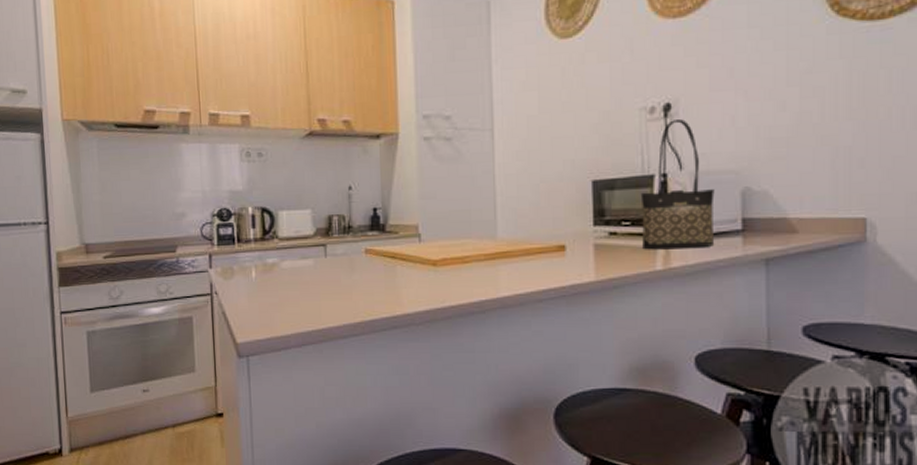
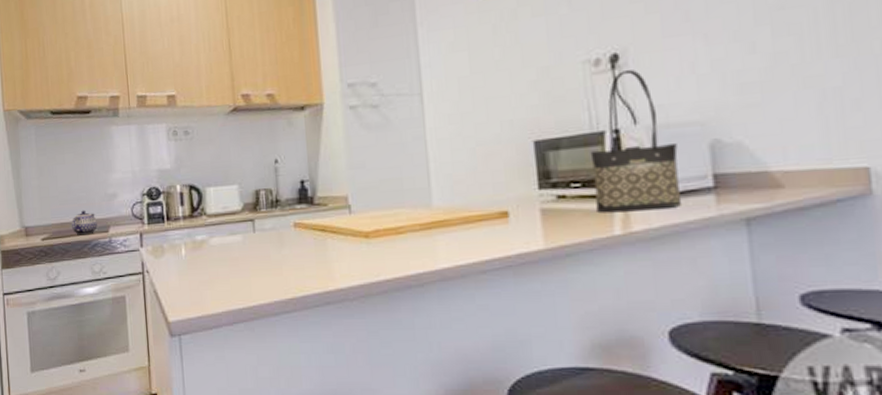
teapot: none [135,228,164,255] -> present [71,210,97,236]

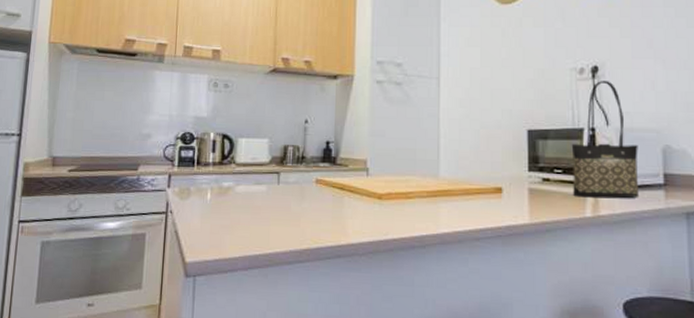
teapot: present [71,210,97,236] -> none [100,146,128,171]

